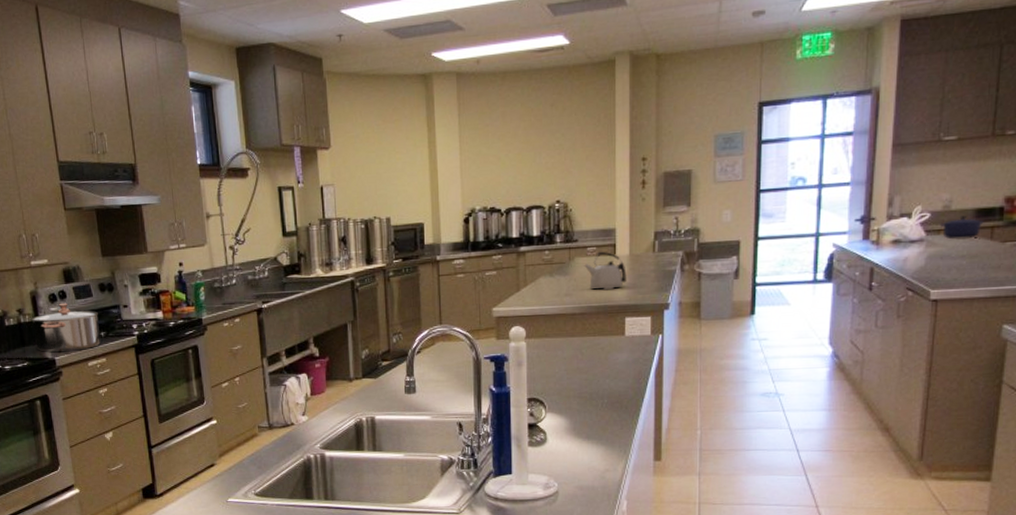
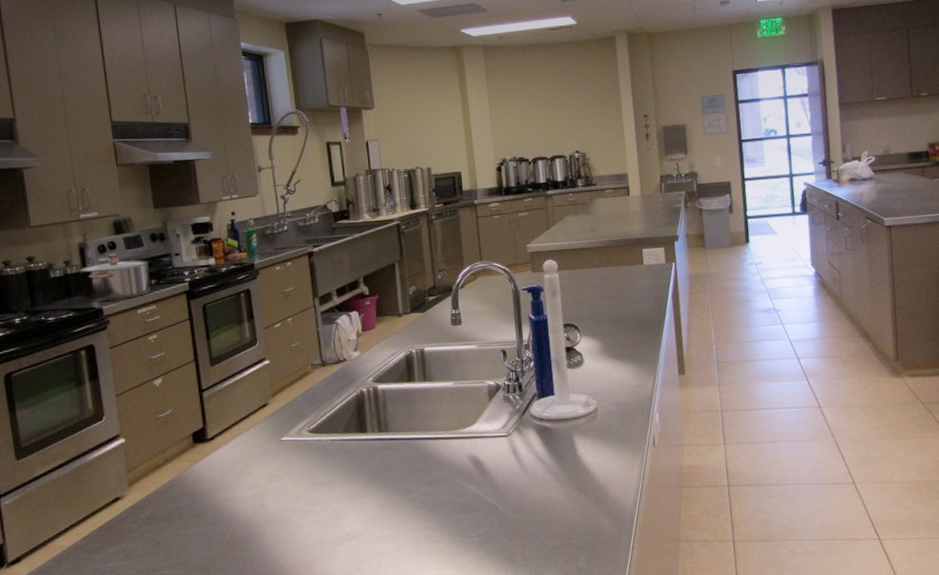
kettle: present [584,251,627,290] -> none [603,192,641,226]
cooking pot: present [940,215,984,240] -> none [883,158,916,178]

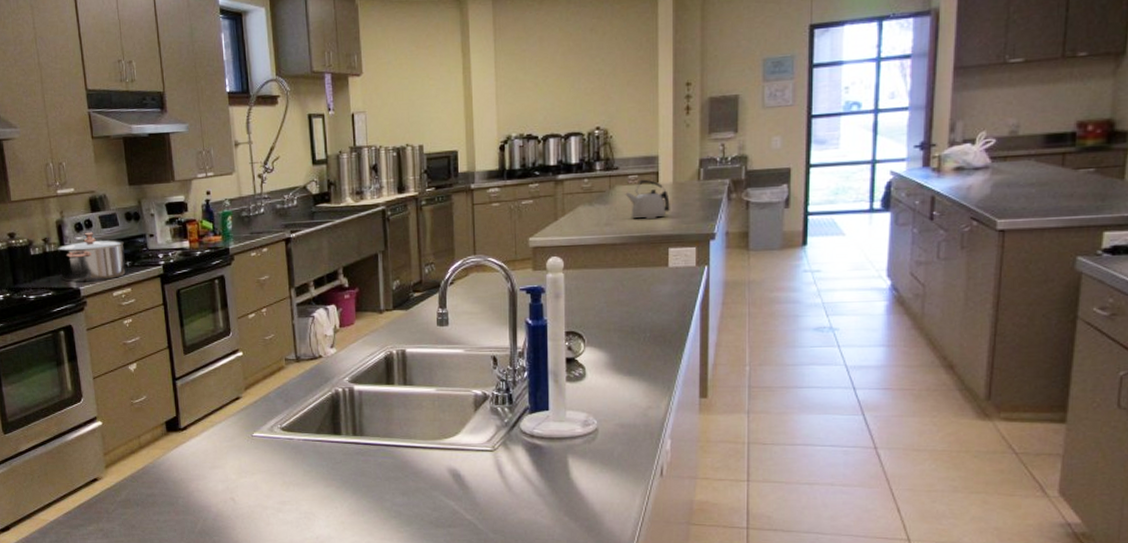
kettle: none [603,192,641,226] -> present [625,179,670,220]

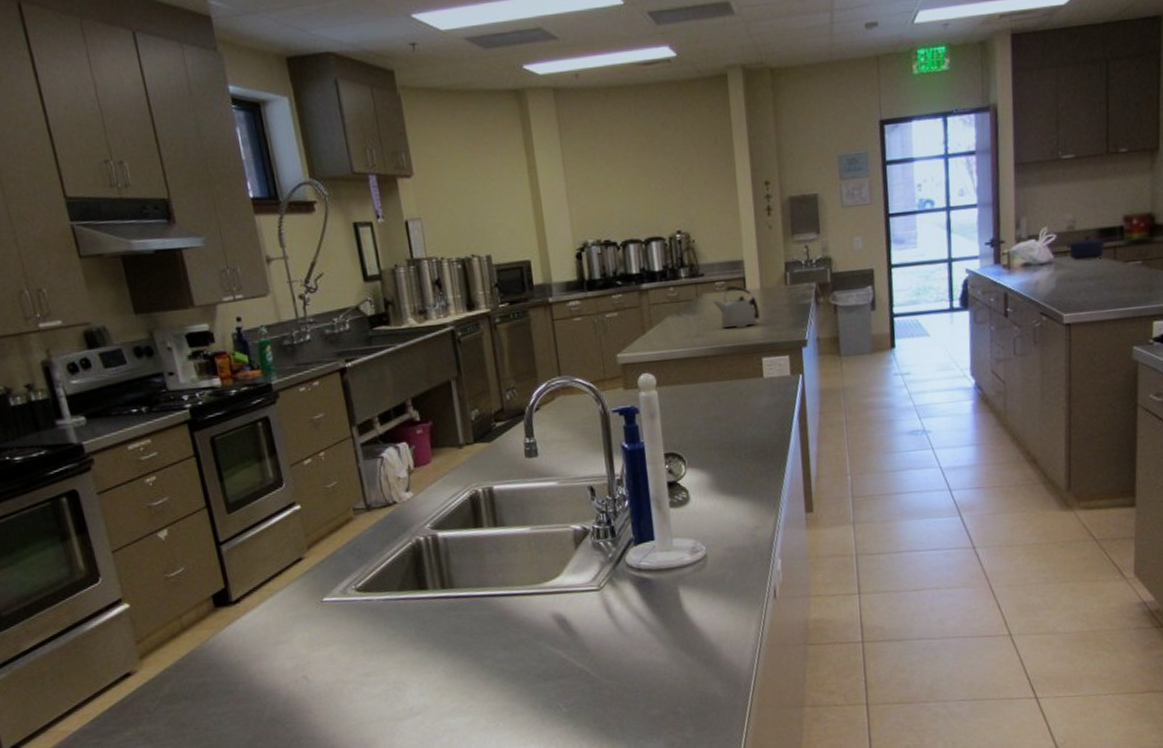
cooking pot: present [56,232,127,283] -> none [45,373,143,437]
cooking pot: none [1006,141,1055,167] -> present [1066,235,1107,262]

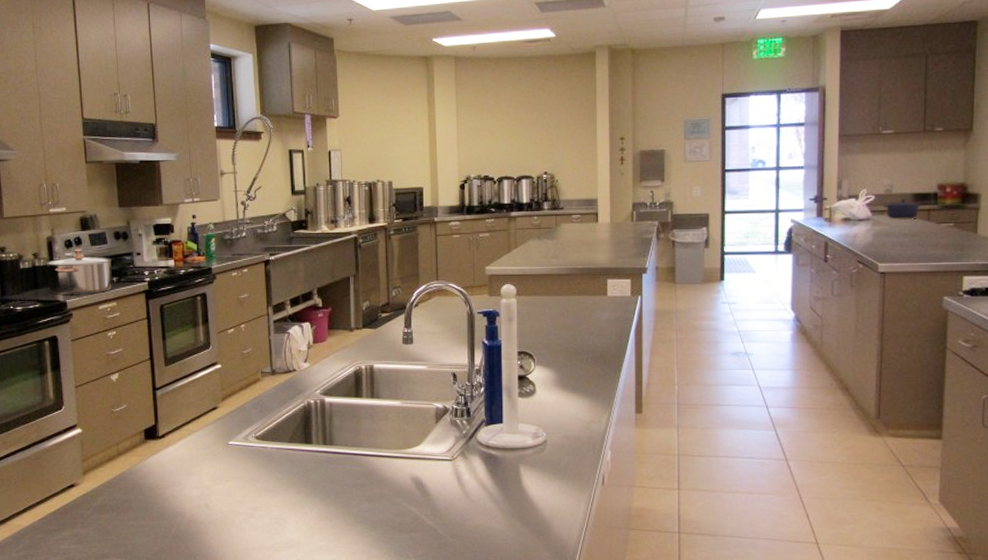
cooking pot: none [45,373,143,437] -> present [46,248,113,296]
kettle: present [713,285,760,329] -> none [569,218,608,254]

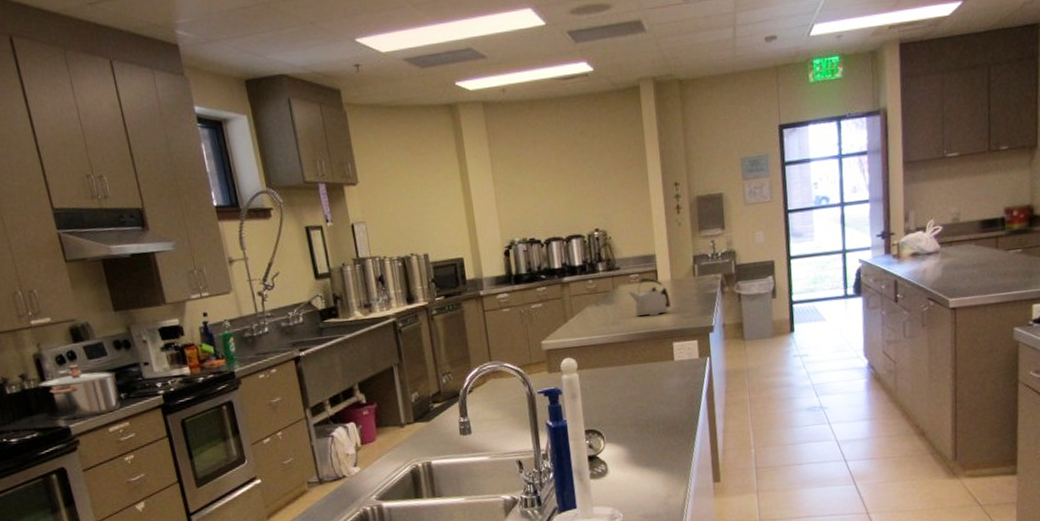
kettle: none [569,218,608,254] -> present [628,277,671,317]
cooking pot: present [883,199,921,220] -> none [951,226,989,251]

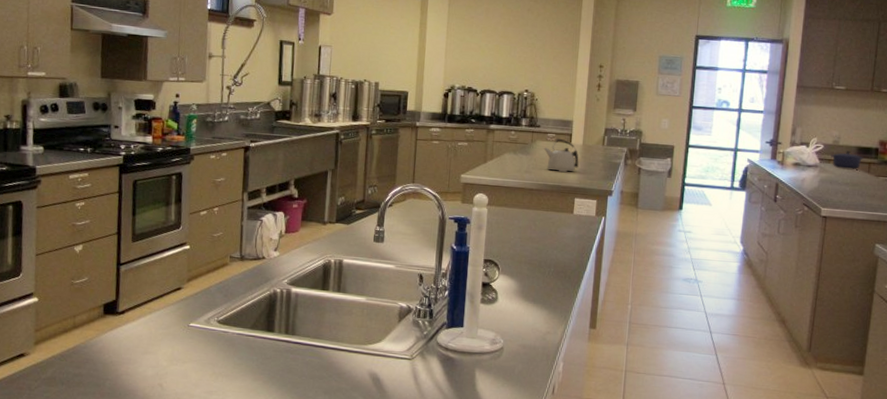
cooking pot: present [37,364,122,421] -> none [18,115,88,163]
cooking pot: none [951,226,989,251] -> present [830,150,864,170]

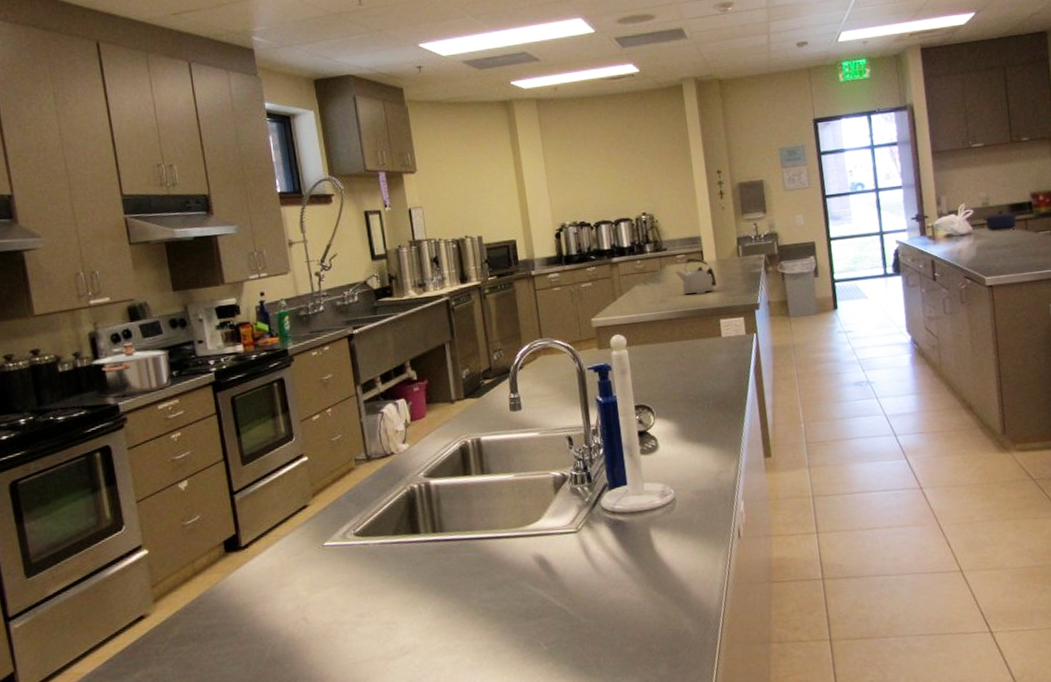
cooking pot: none [18,115,88,163] -> present [90,342,173,398]

